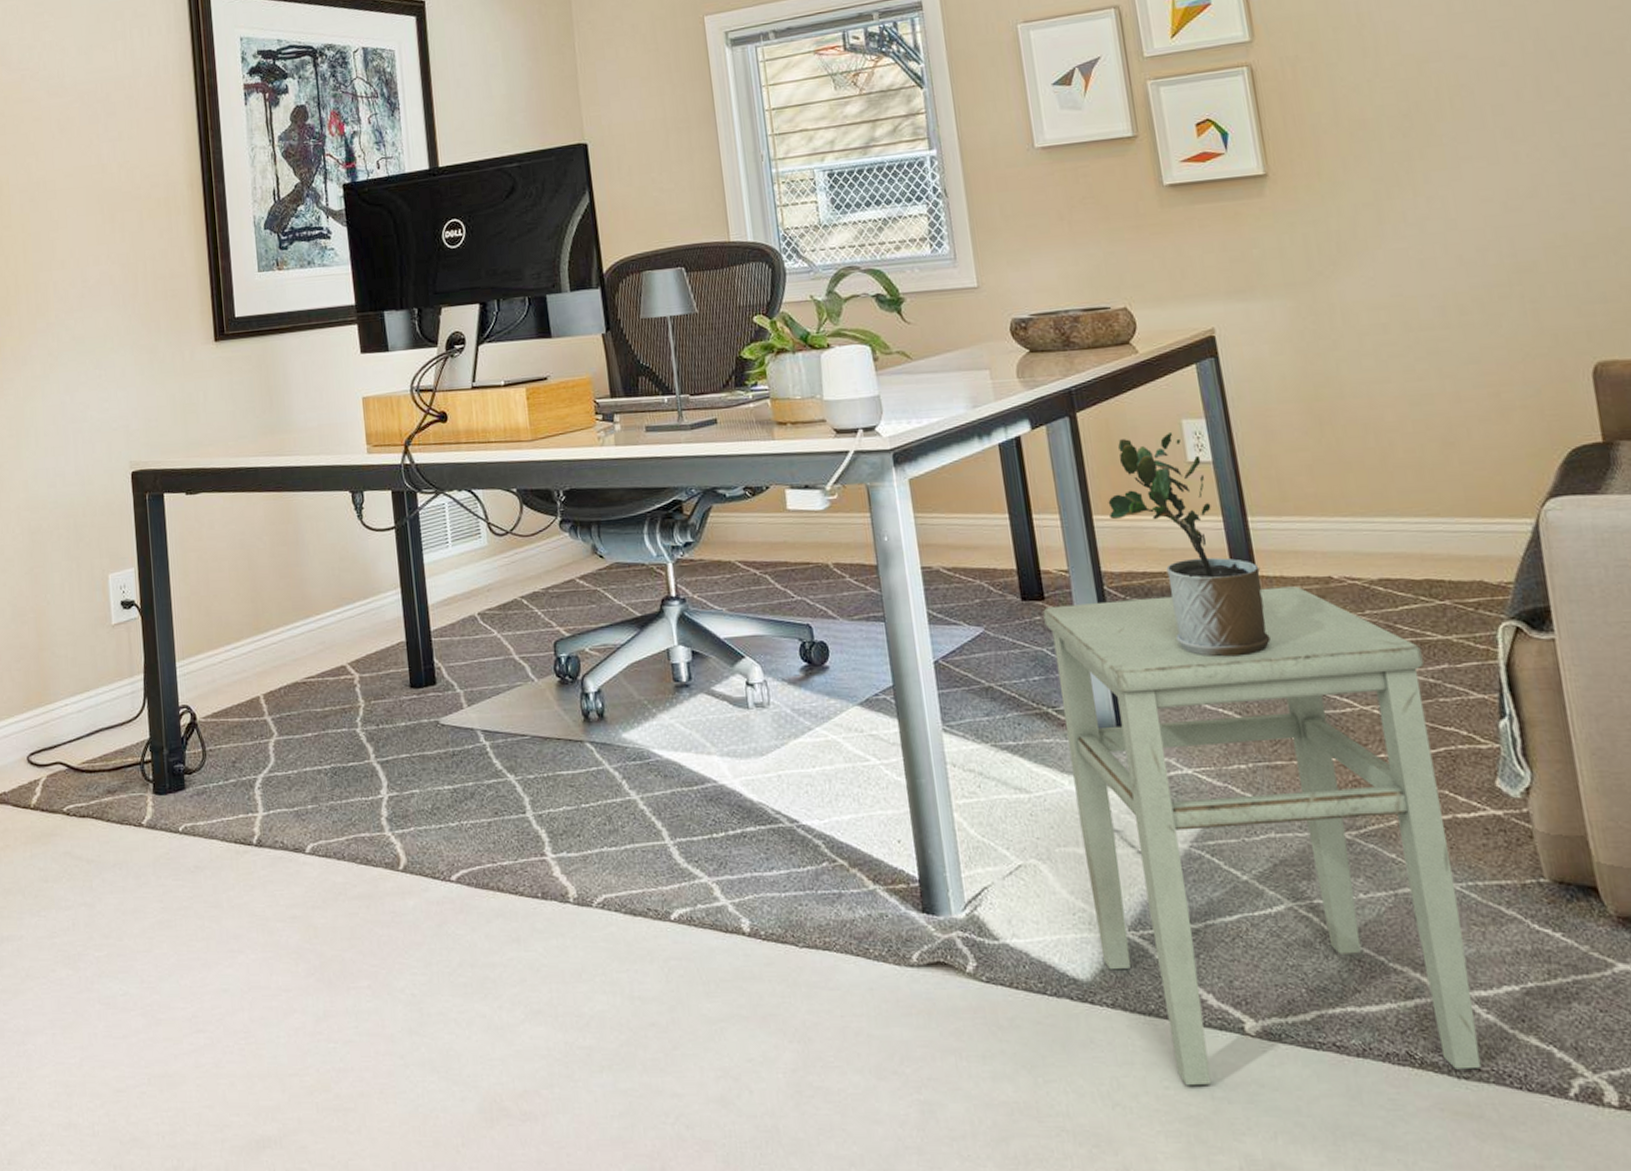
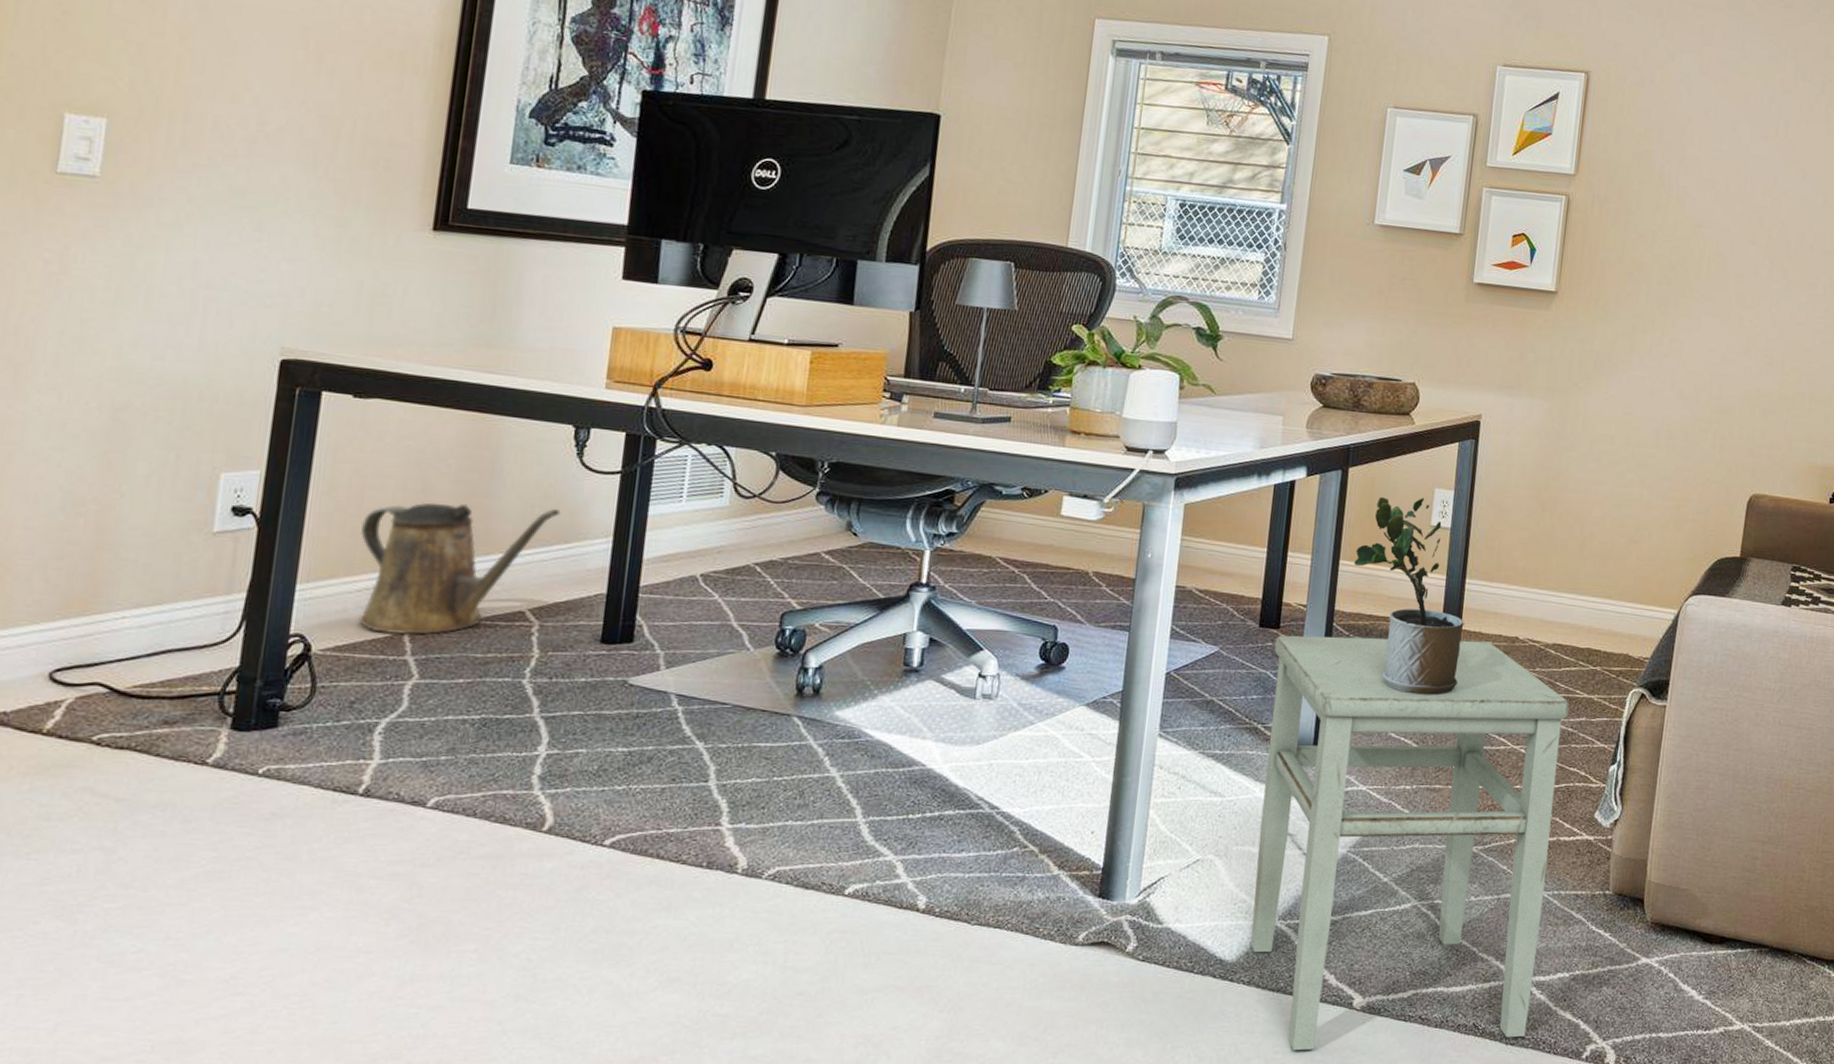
watering can: none [212,568,356,699] -> present [358,502,561,636]

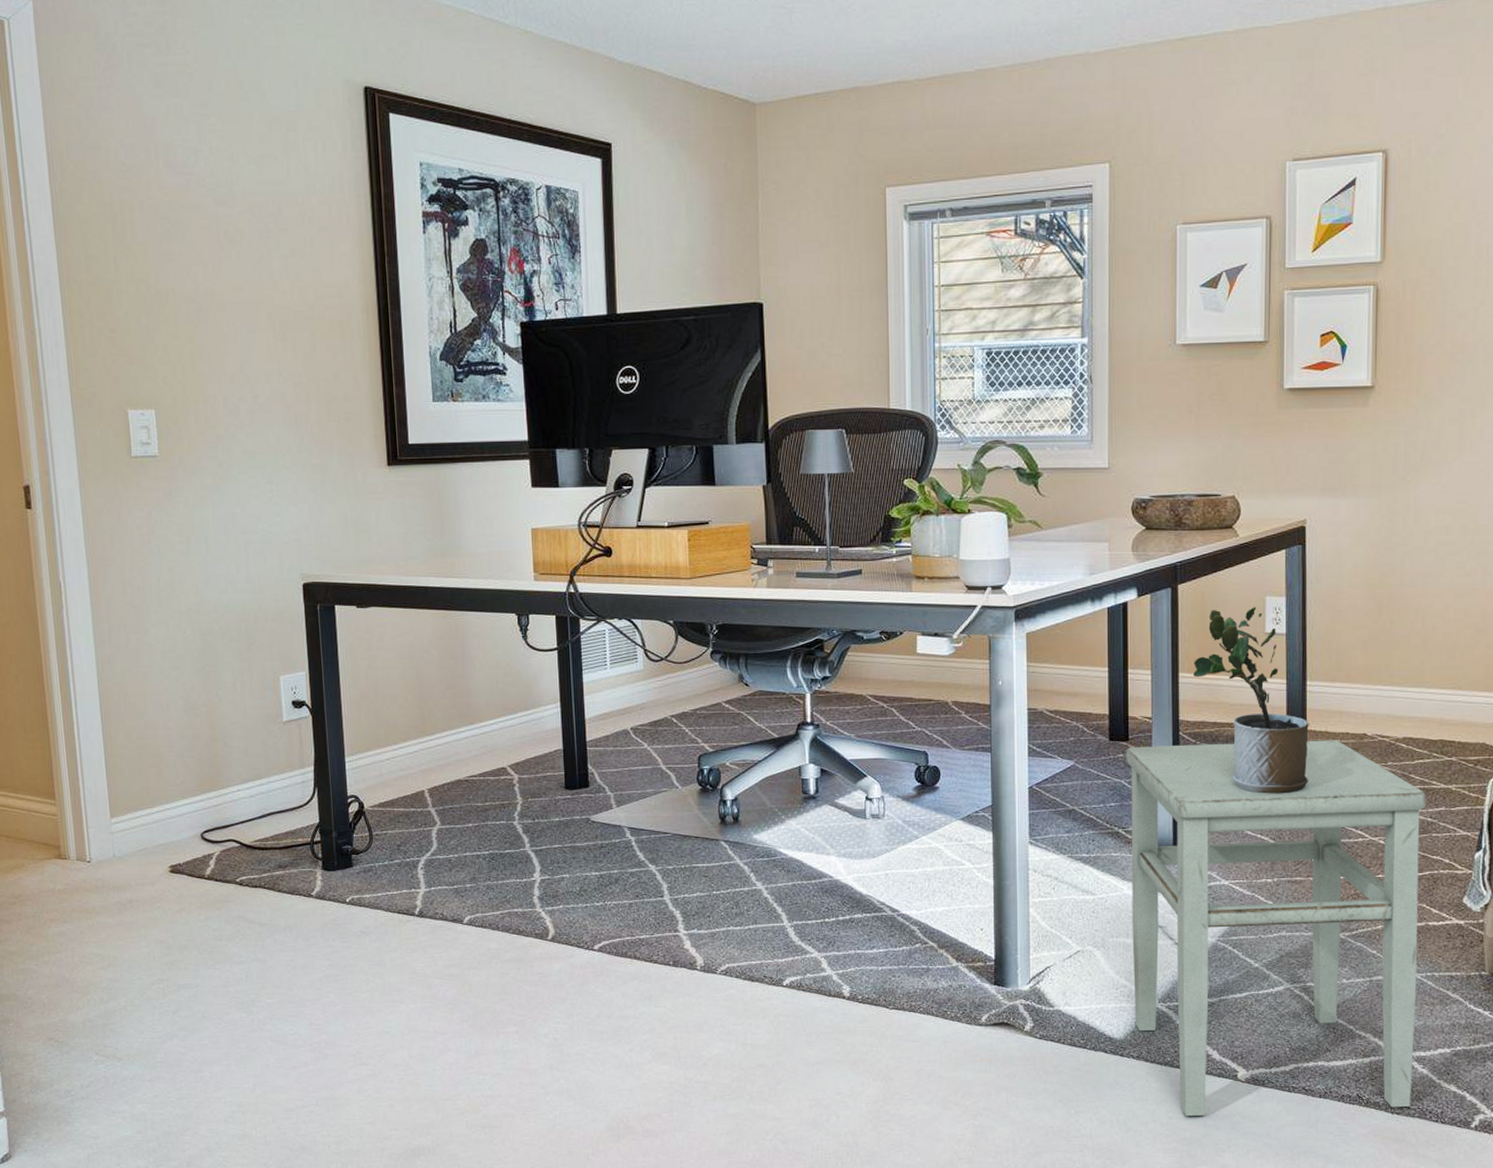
watering can: present [358,502,561,636] -> none [381,683,519,792]

